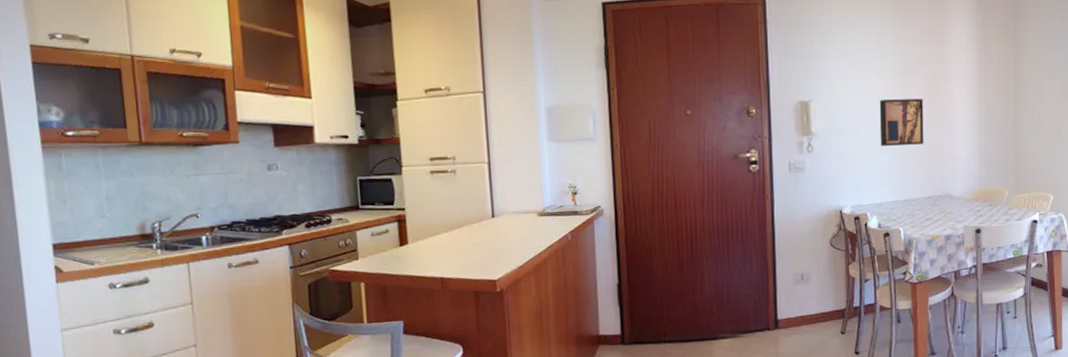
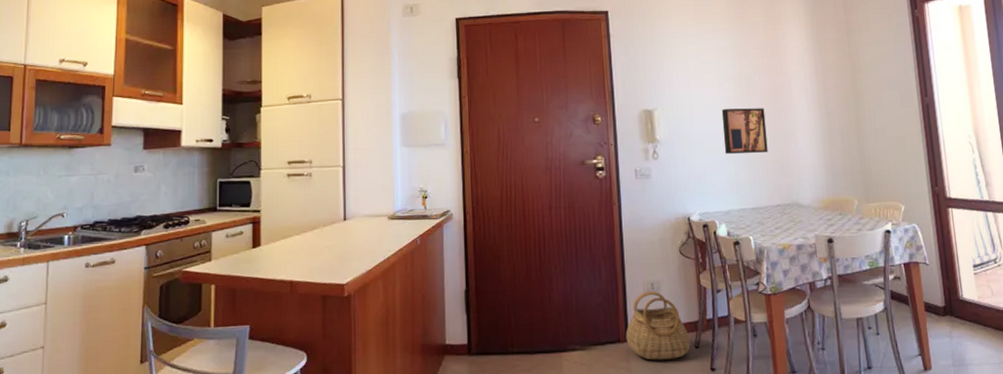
basket: none [775,281,837,346] -> present [625,291,691,360]

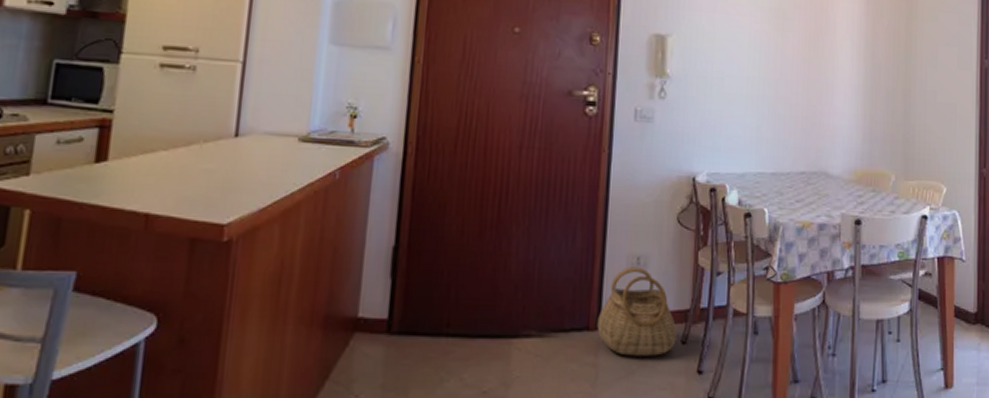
wall art: present [721,108,768,154] -> none [747,44,801,105]

